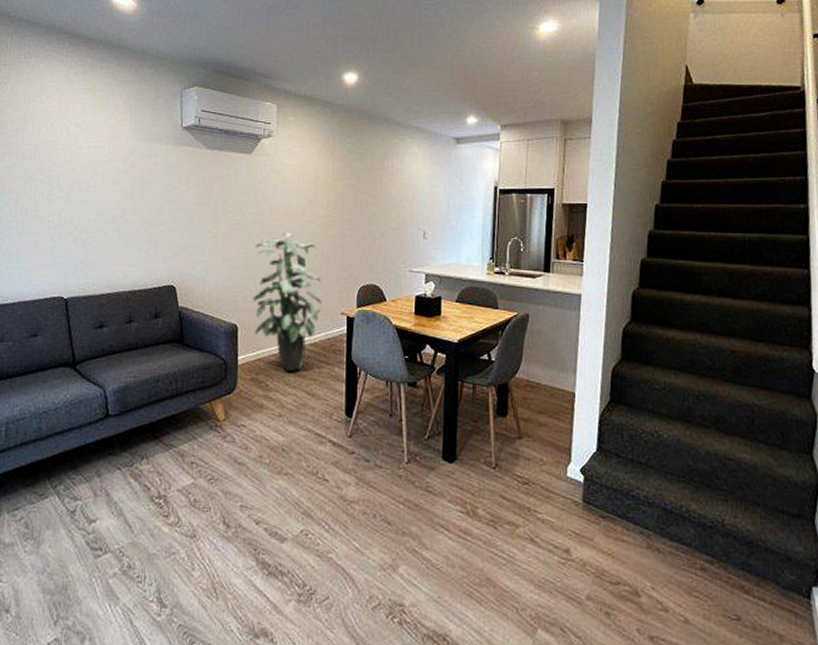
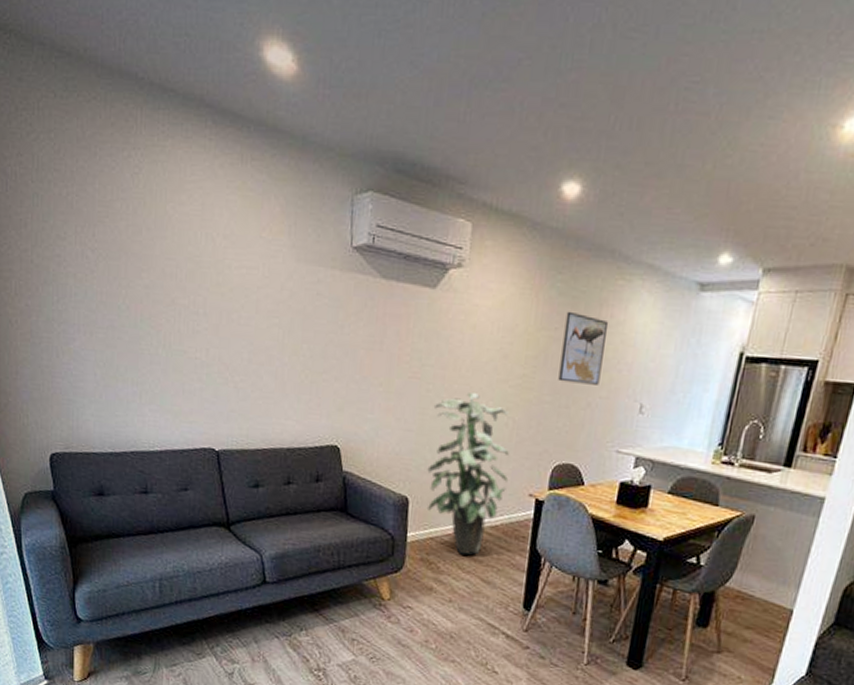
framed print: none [356,164,391,219] -> present [558,311,609,385]

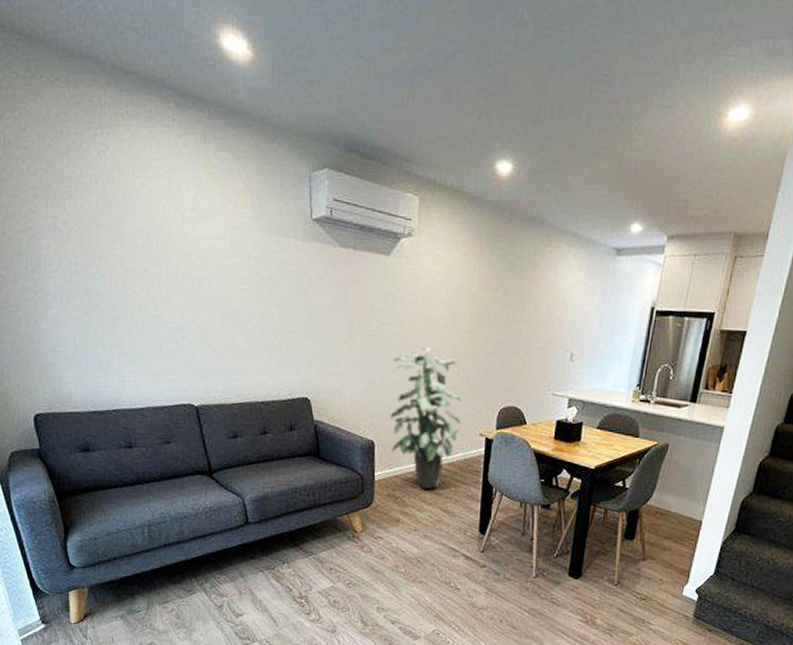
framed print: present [558,311,609,385] -> none [500,274,542,338]

